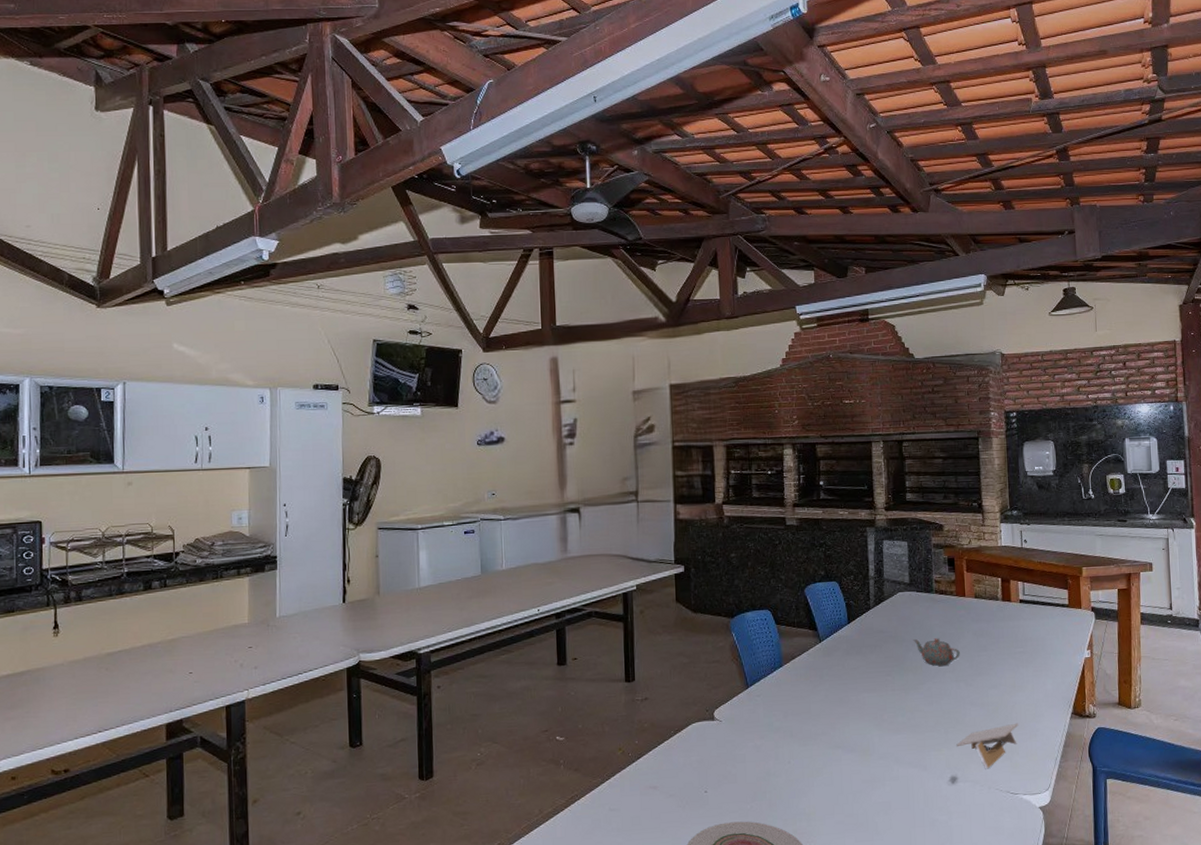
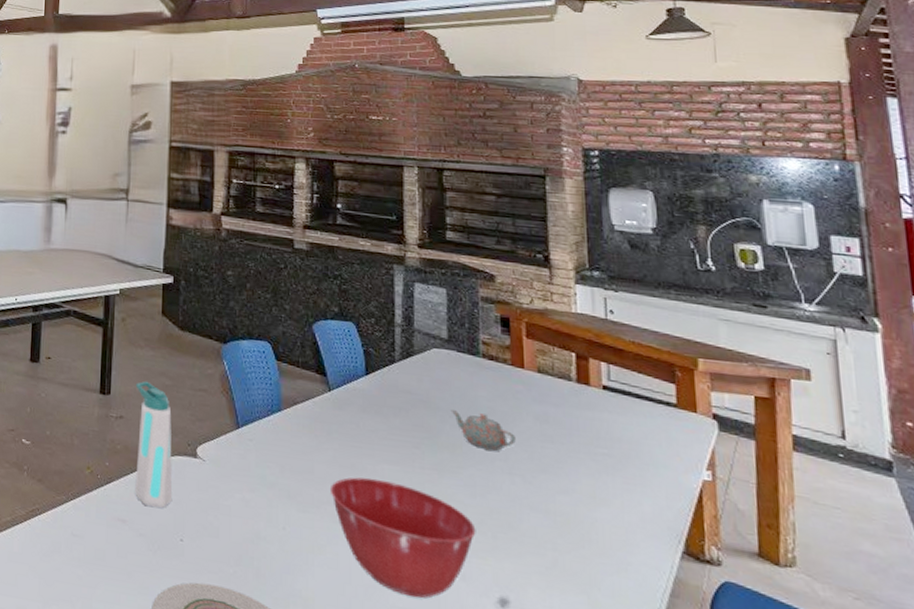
water bottle: none [657,663,696,770] -> present [135,381,173,509]
mixing bowl: none [823,706,933,793] -> present [329,477,476,598]
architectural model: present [956,723,1019,769] -> none [508,545,601,600]

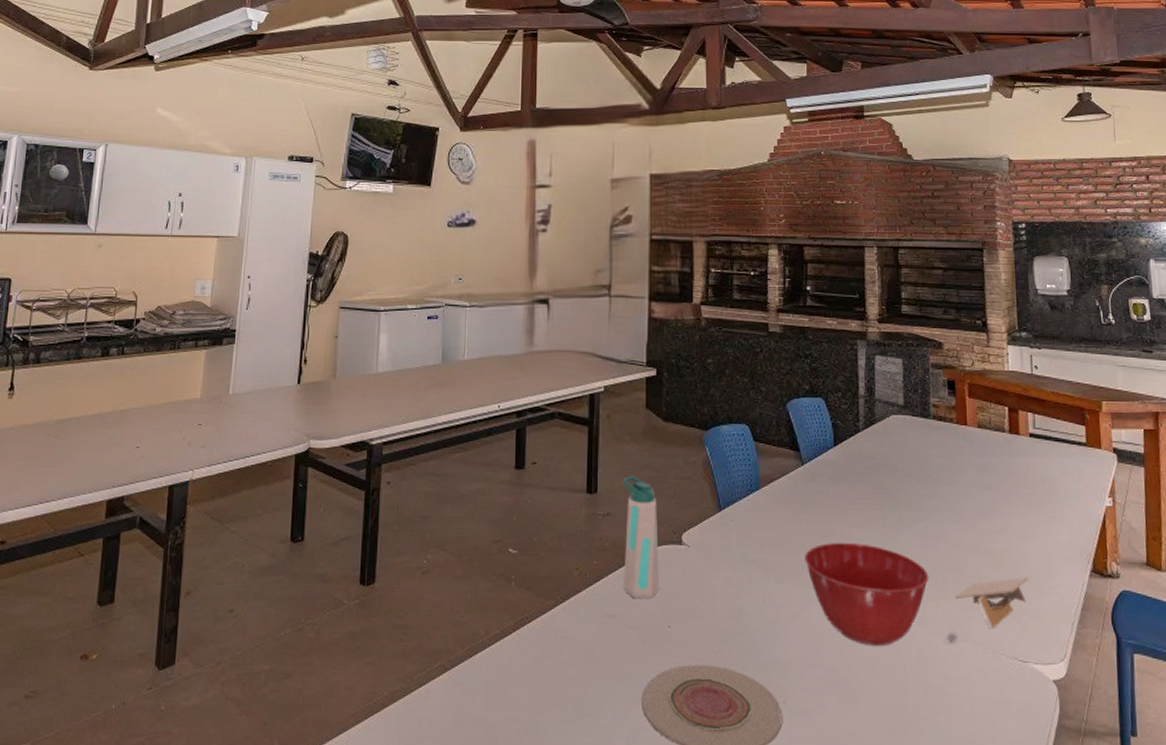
teapot: present [450,408,516,451] -> none [907,469,961,502]
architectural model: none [508,545,601,600] -> present [955,577,1029,629]

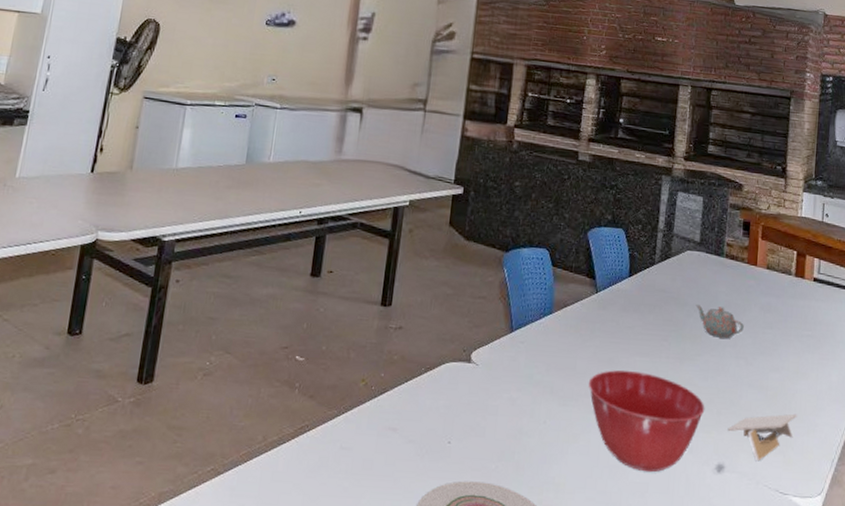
water bottle: present [621,475,660,599] -> none [408,291,451,414]
teapot: none [907,469,961,502] -> present [695,303,744,338]

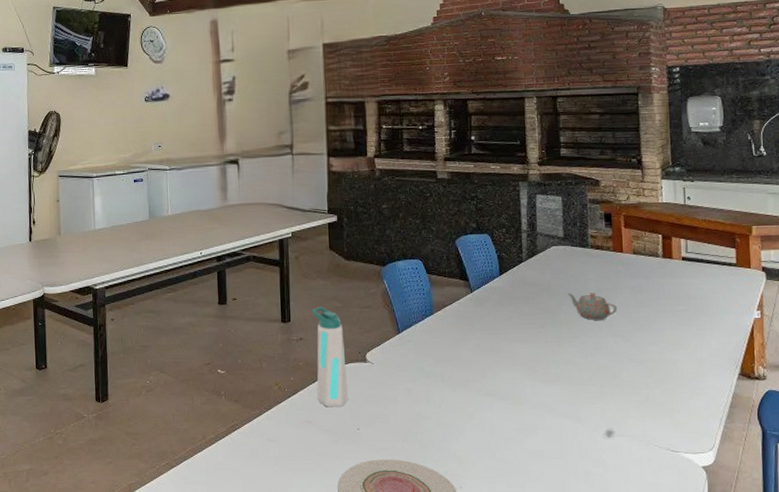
water bottle: none [408,291,451,414] -> present [311,306,349,407]
mixing bowl: present [588,370,705,473] -> none [475,356,588,442]
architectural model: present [727,413,797,462] -> none [612,381,680,425]

